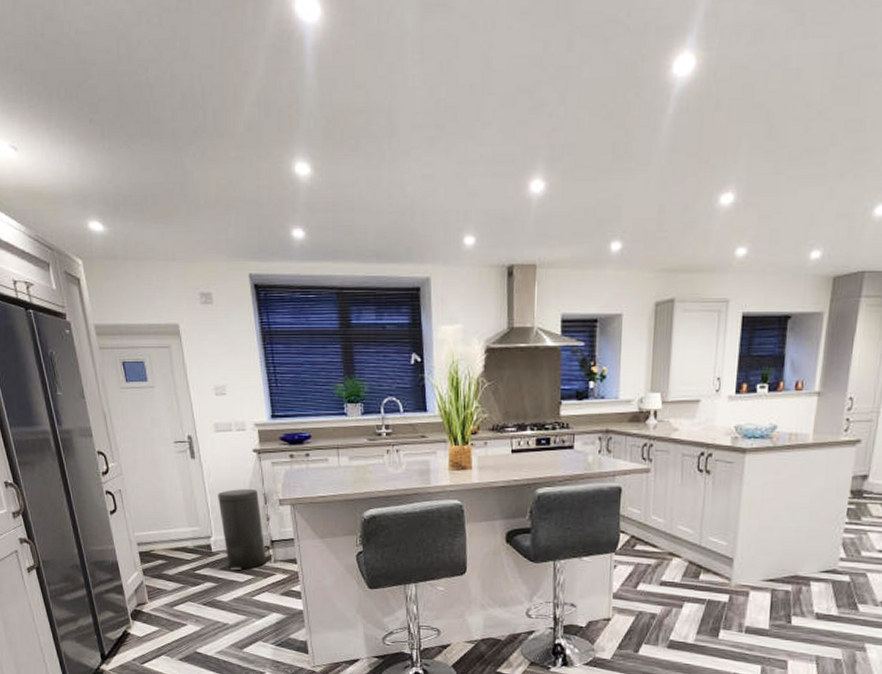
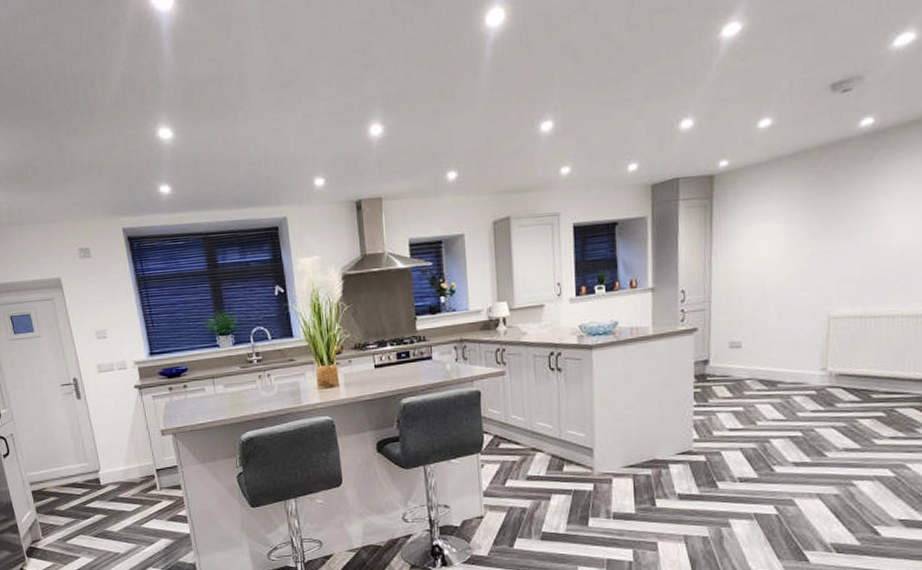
pedal bin: present [218,488,266,571] -> none [103,422,152,501]

